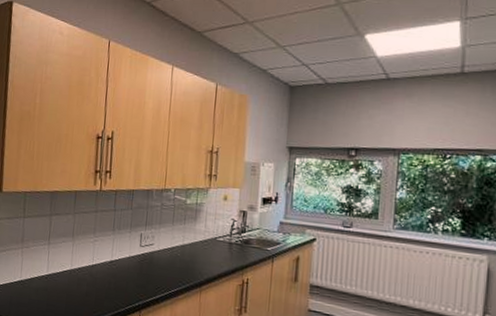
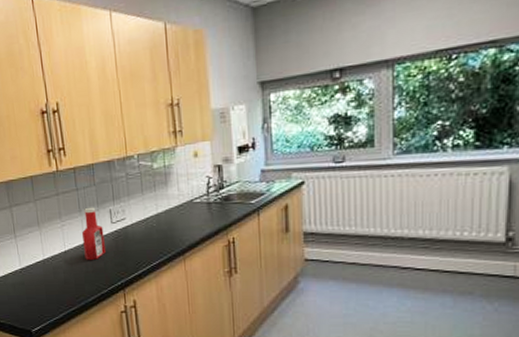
ketchup bottle: none [109,228,132,278] -> present [82,207,106,260]

